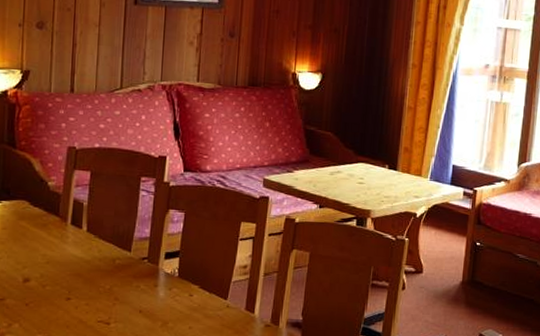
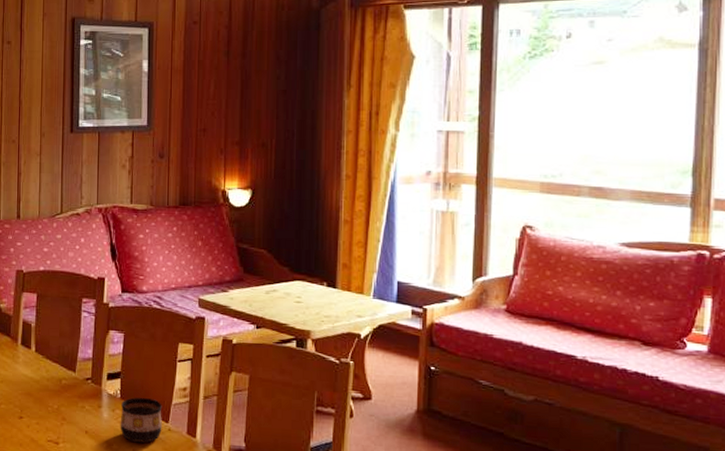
cup: none [176,276,222,320] -> present [120,397,162,443]

